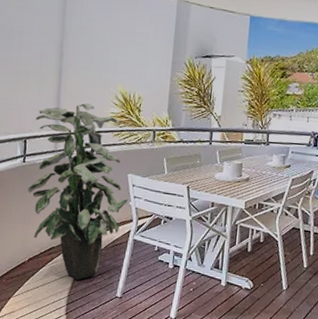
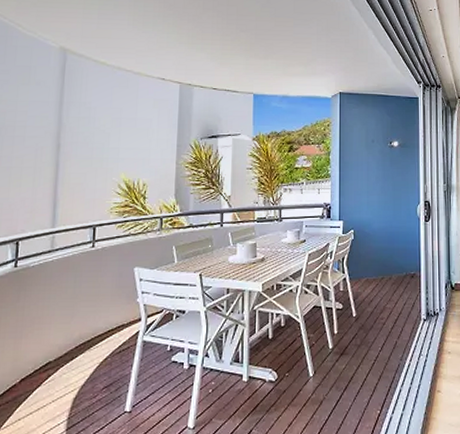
indoor plant: present [28,103,128,280] -> none [20,196,135,397]

